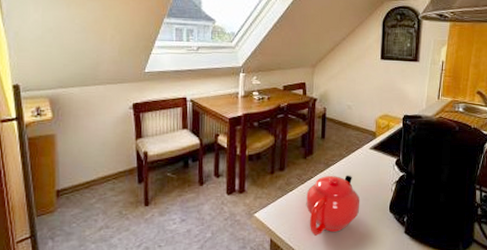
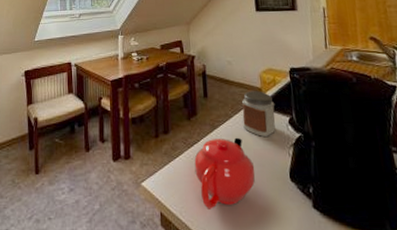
jar: none [355,134,386,175] -> present [242,91,277,137]

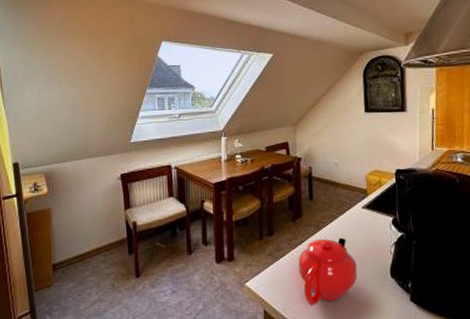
jar: present [242,91,277,137] -> none [347,192,380,236]

